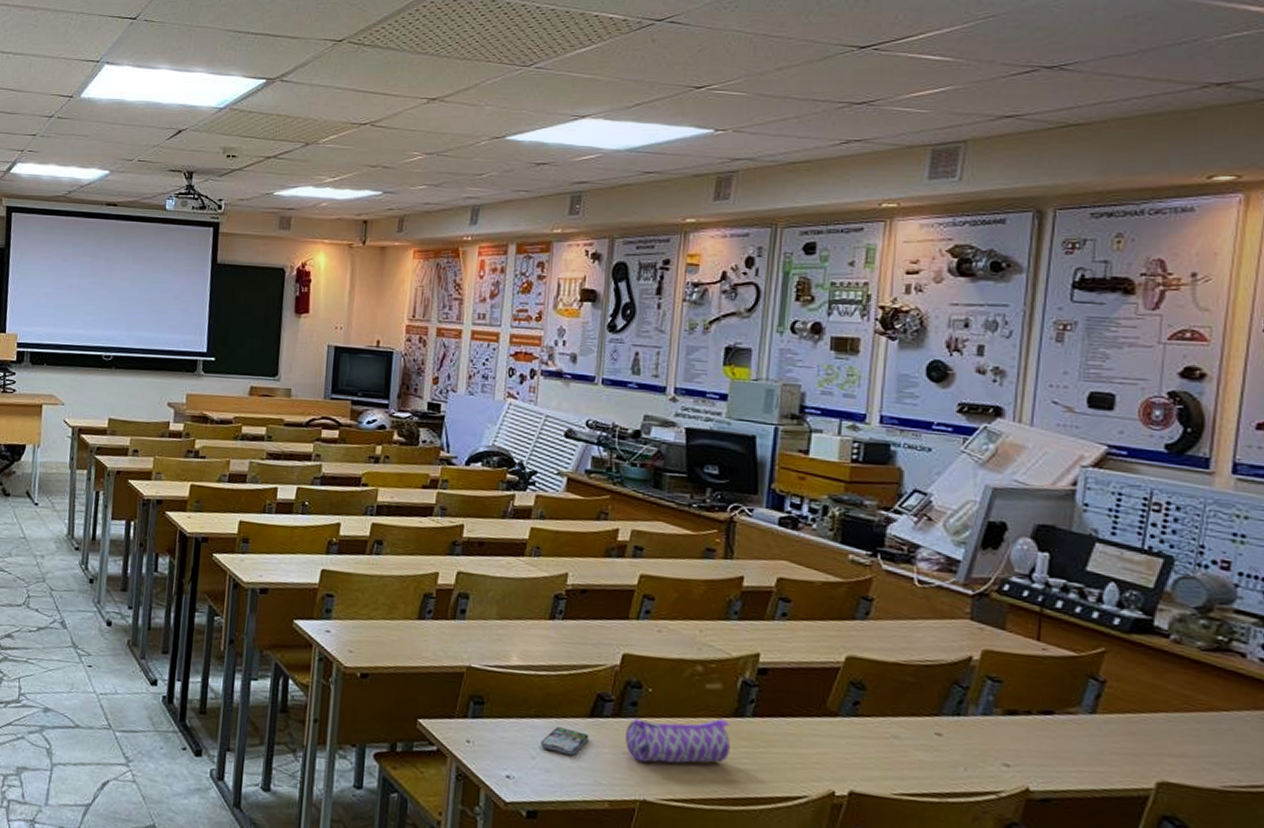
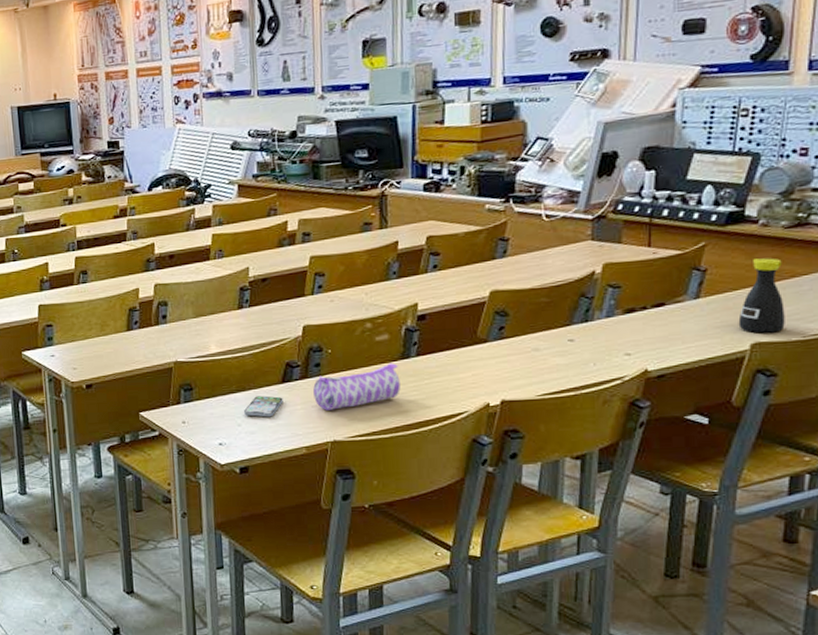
bottle: none [1142,679,1199,775] -> present [738,258,785,333]

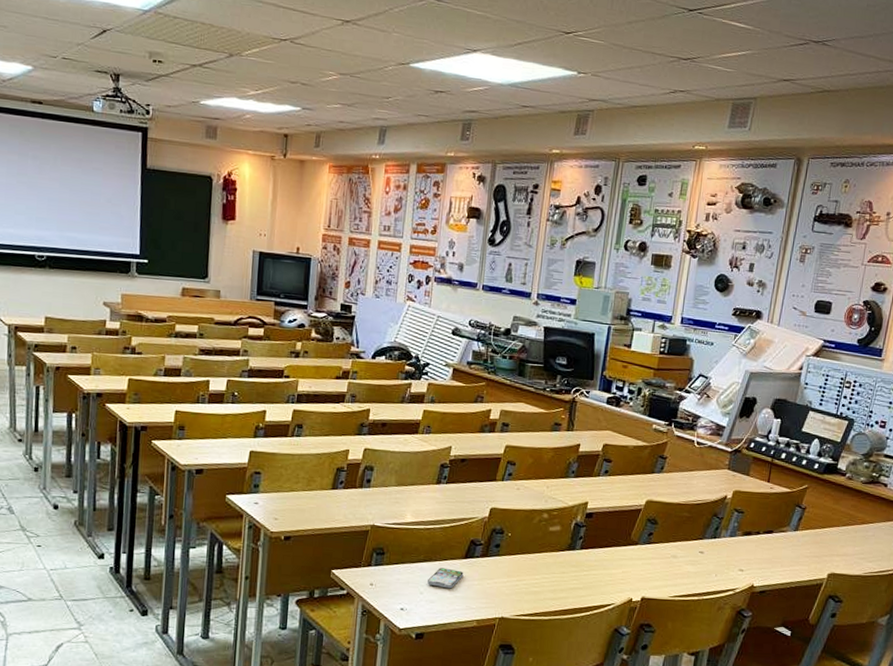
pencil case: present [313,363,400,410] -> none [490,552,565,589]
bottle: present [738,258,785,333] -> none [821,505,857,567]

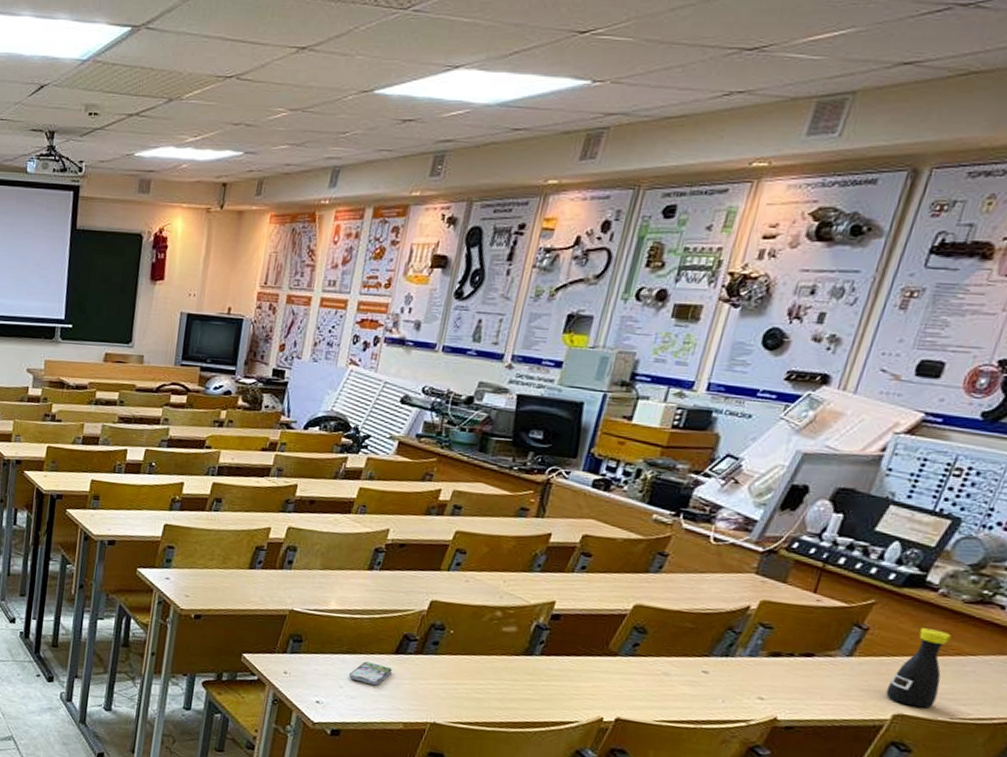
bottle: none [821,505,857,567] -> present [885,628,952,709]

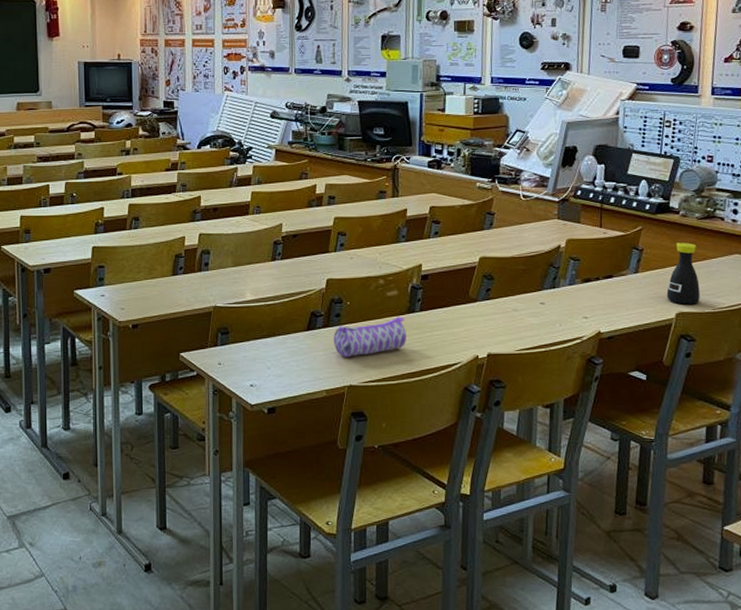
smartphone: present [349,661,392,686] -> none [274,341,308,362]
pencil case: none [424,654,520,693] -> present [334,316,406,357]

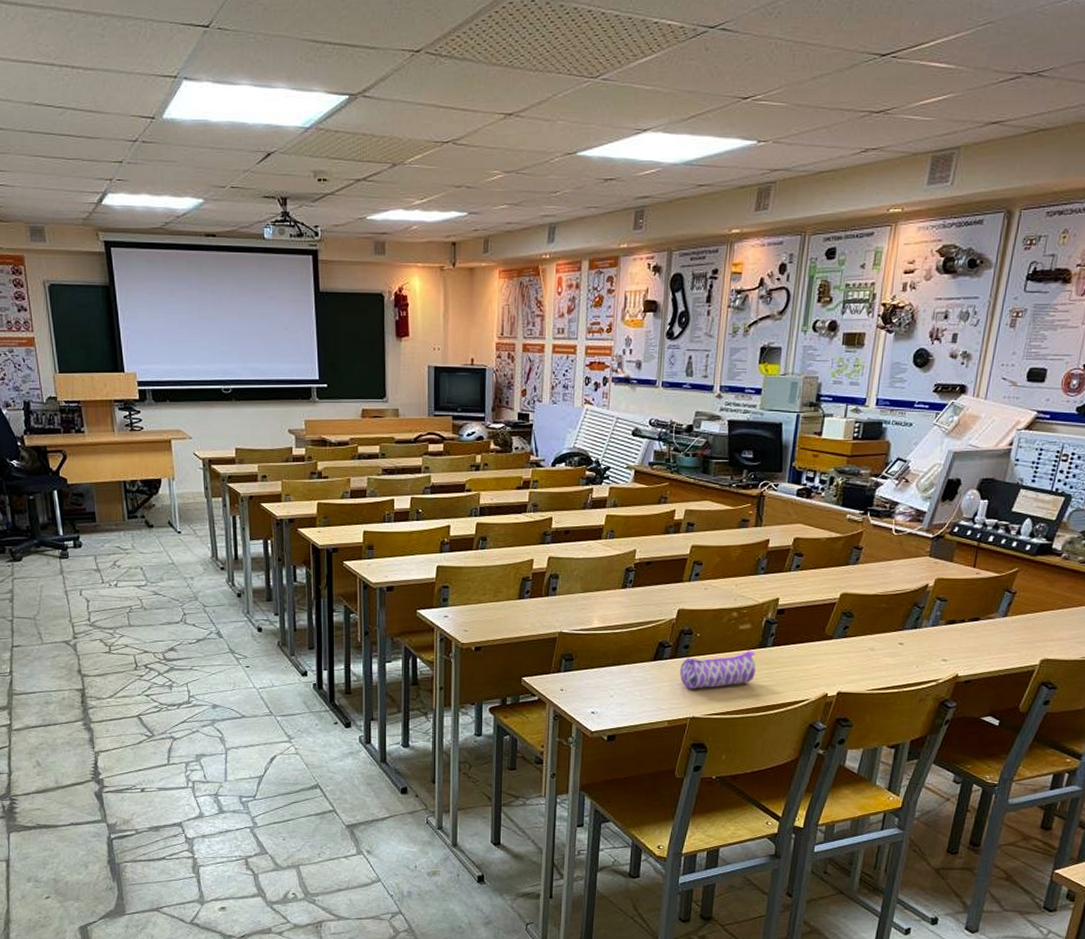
bottle: present [666,243,700,305] -> none [1033,587,1074,652]

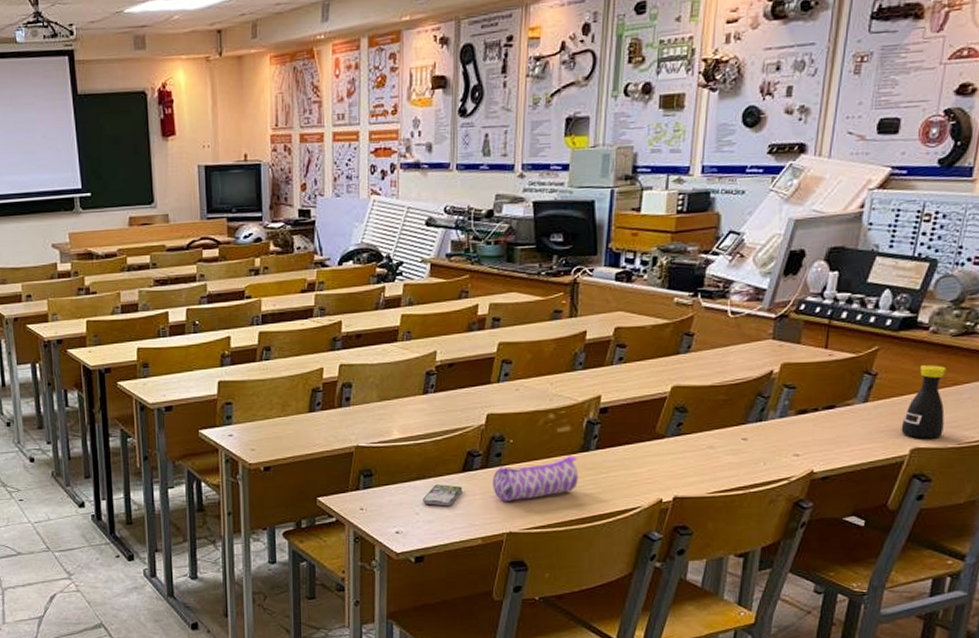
smartphone: none [617,671,653,691] -> present [423,484,463,507]
bottle: none [1033,587,1074,652] -> present [901,365,947,439]

